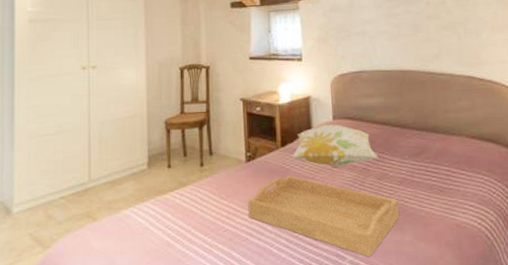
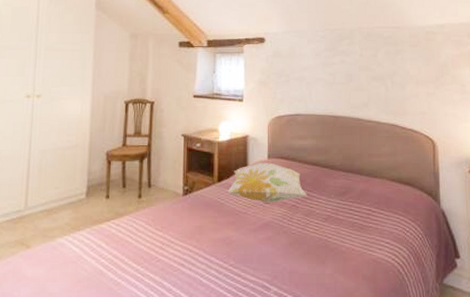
serving tray: present [248,175,400,258] -> none [182,209,323,289]

